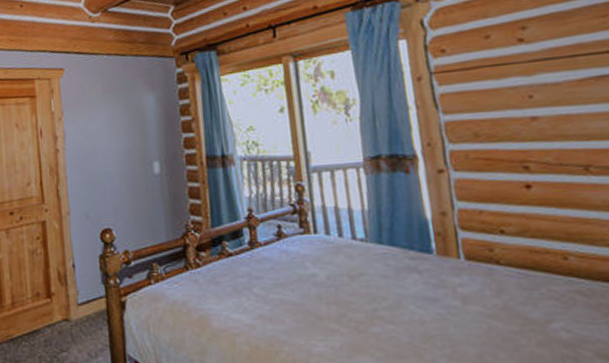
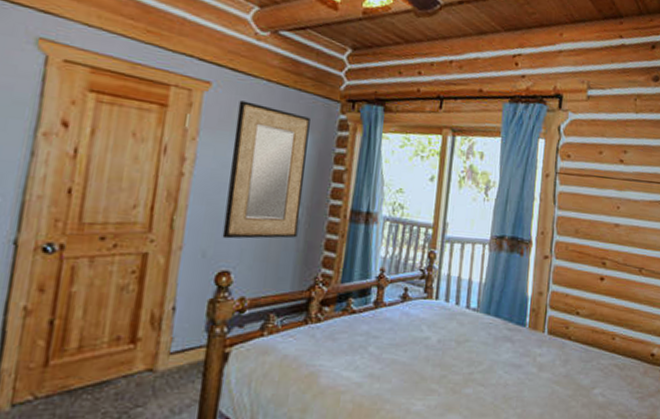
home mirror: none [88,77,162,200] -> present [222,100,311,239]

